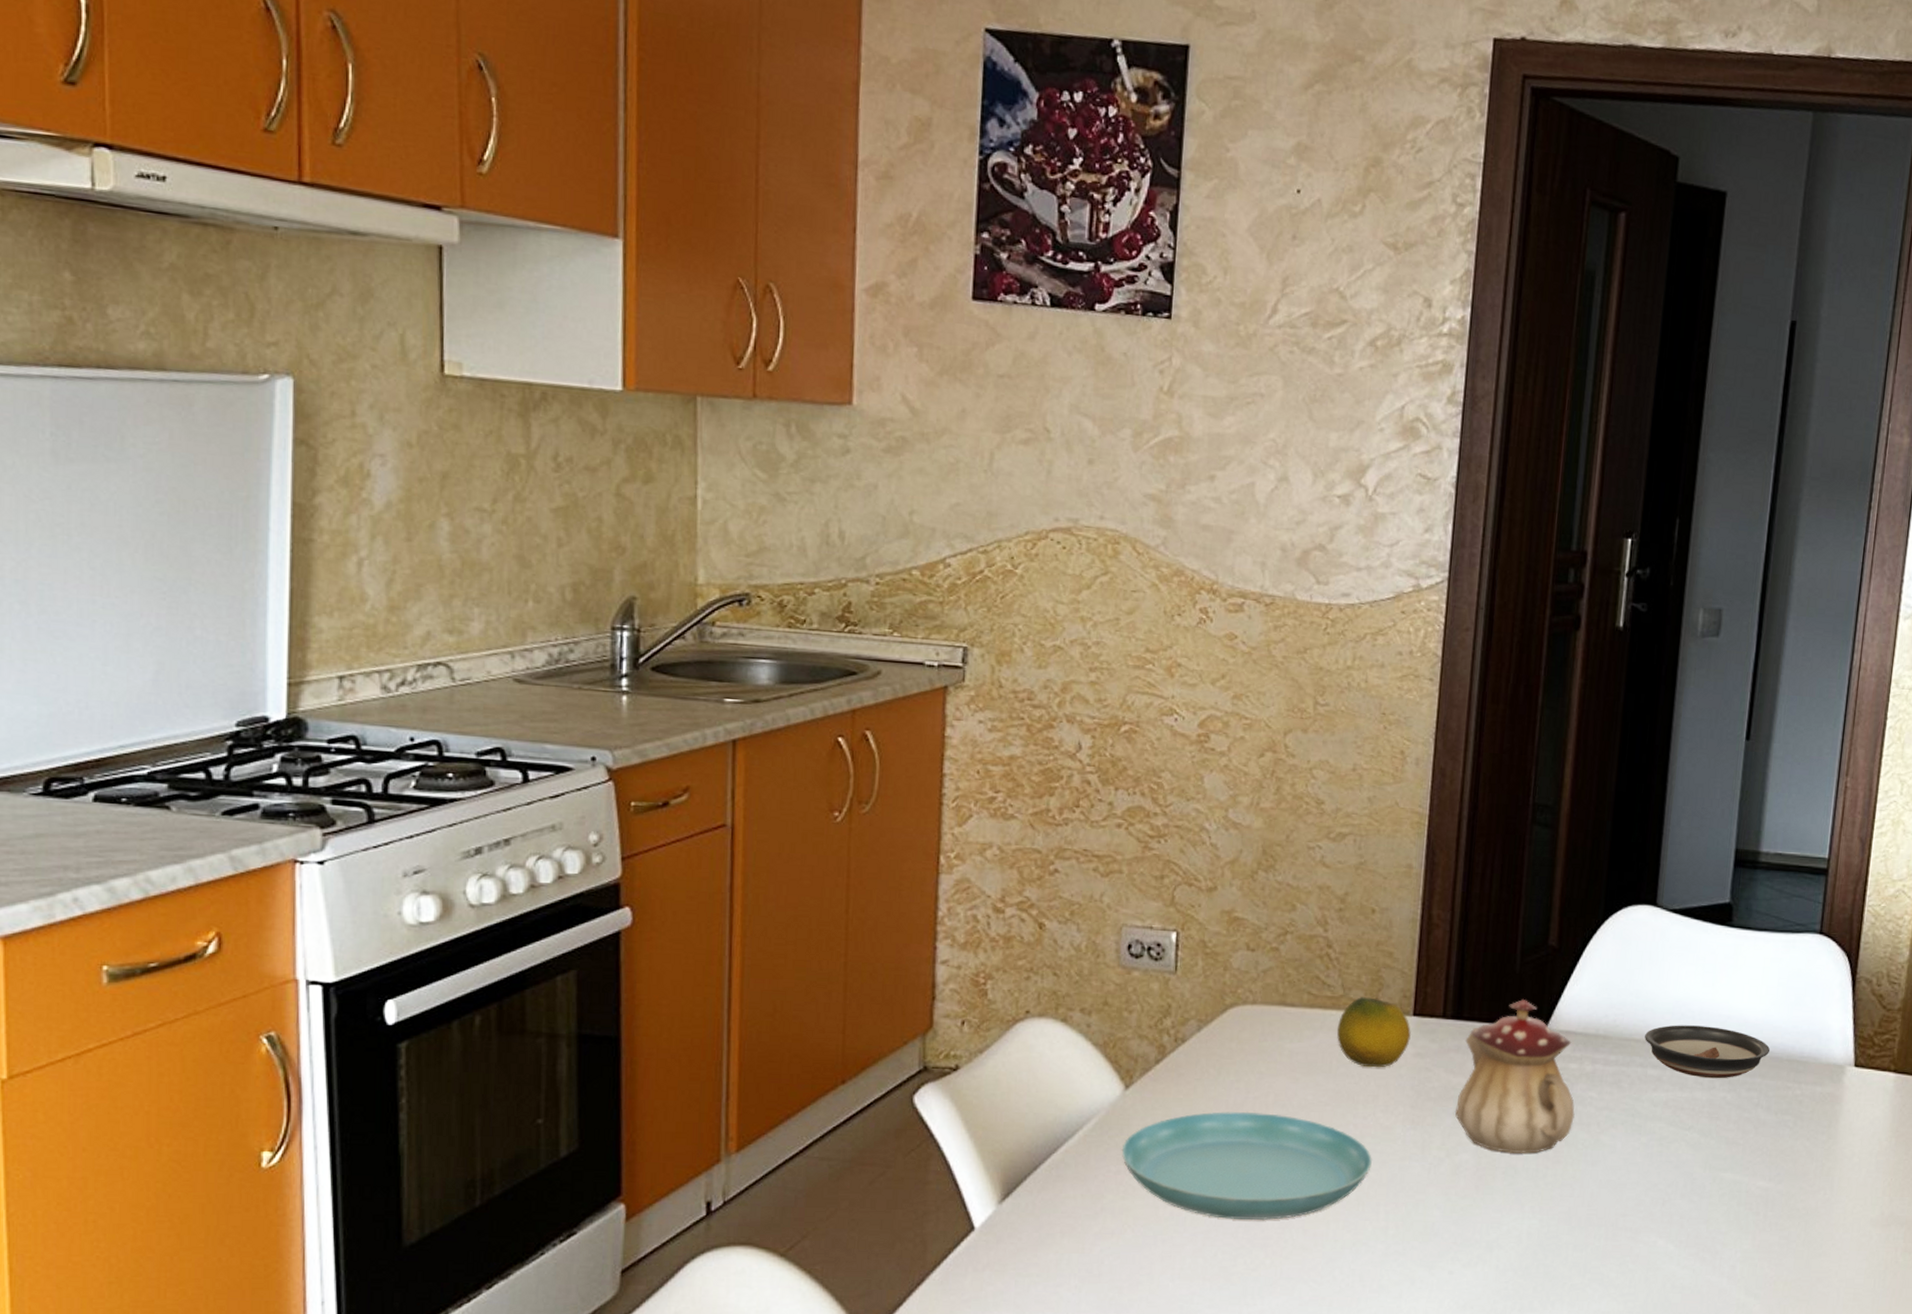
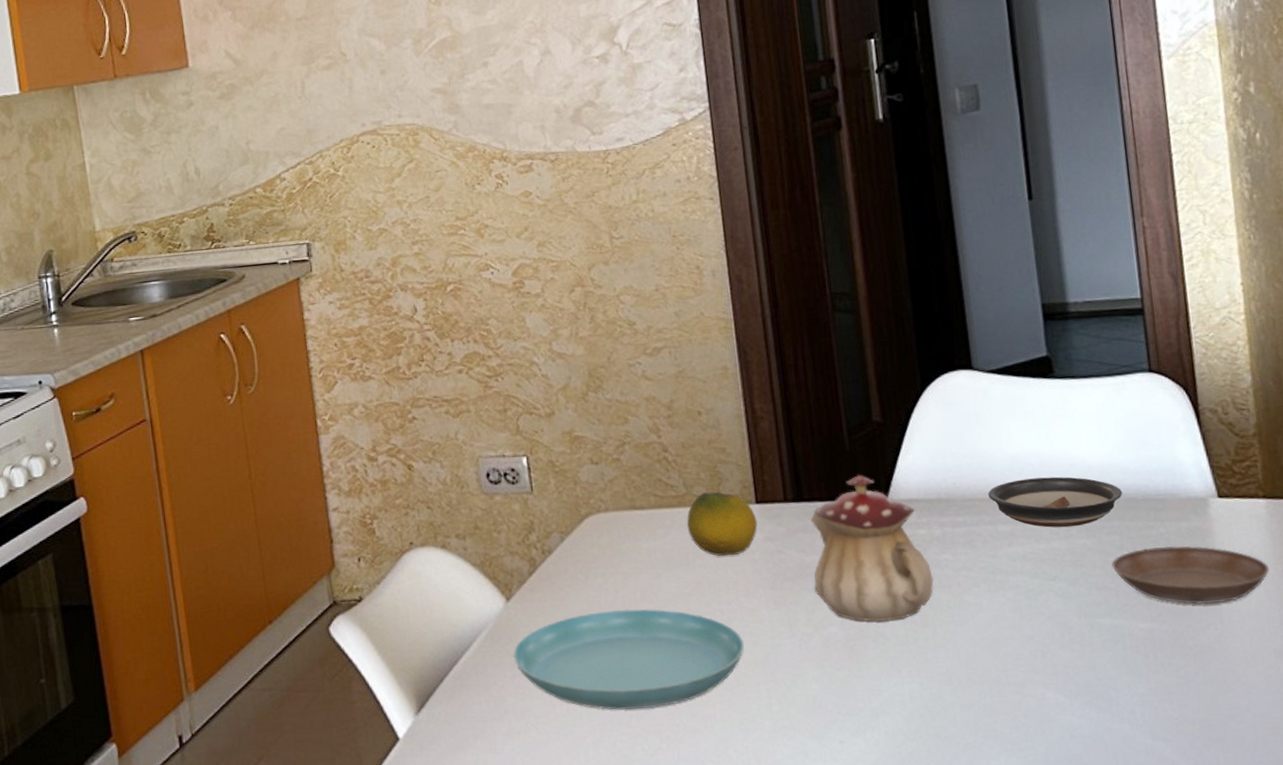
saucer: none [1745,1108,1885,1170] -> present [1111,545,1270,605]

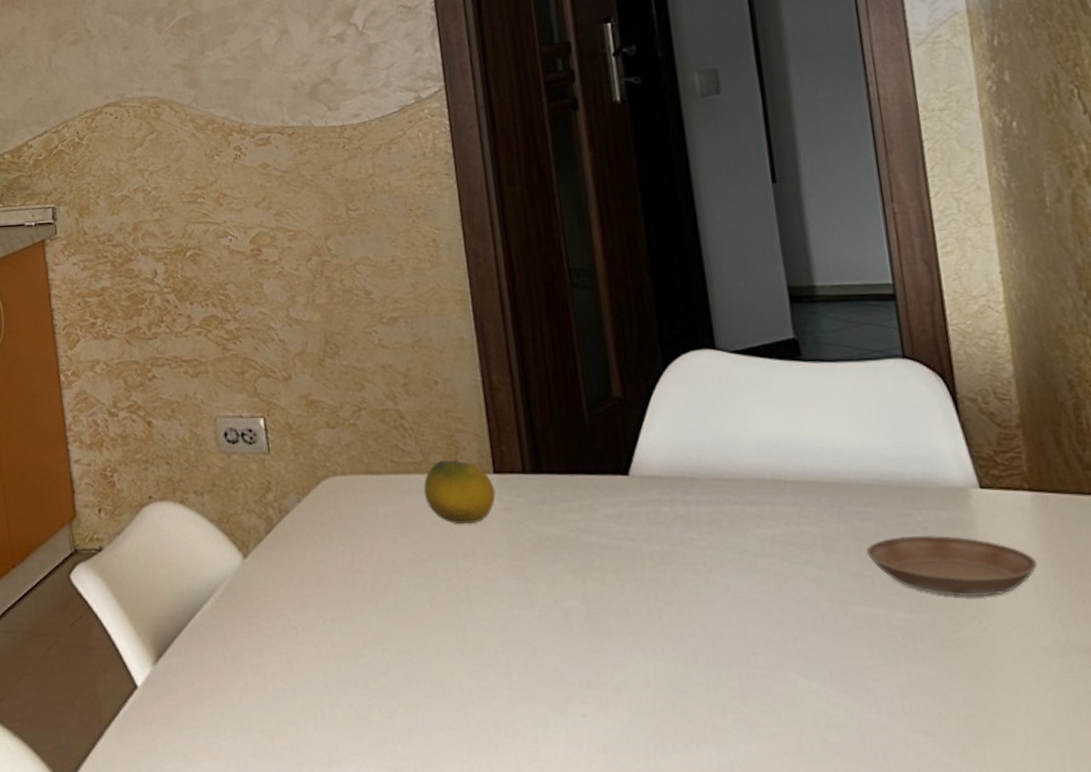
saucer: present [513,609,745,710] -> none [250,571,483,672]
teapot: present [810,474,934,623] -> none [549,449,679,598]
saucer: present [988,476,1122,528] -> none [734,459,876,512]

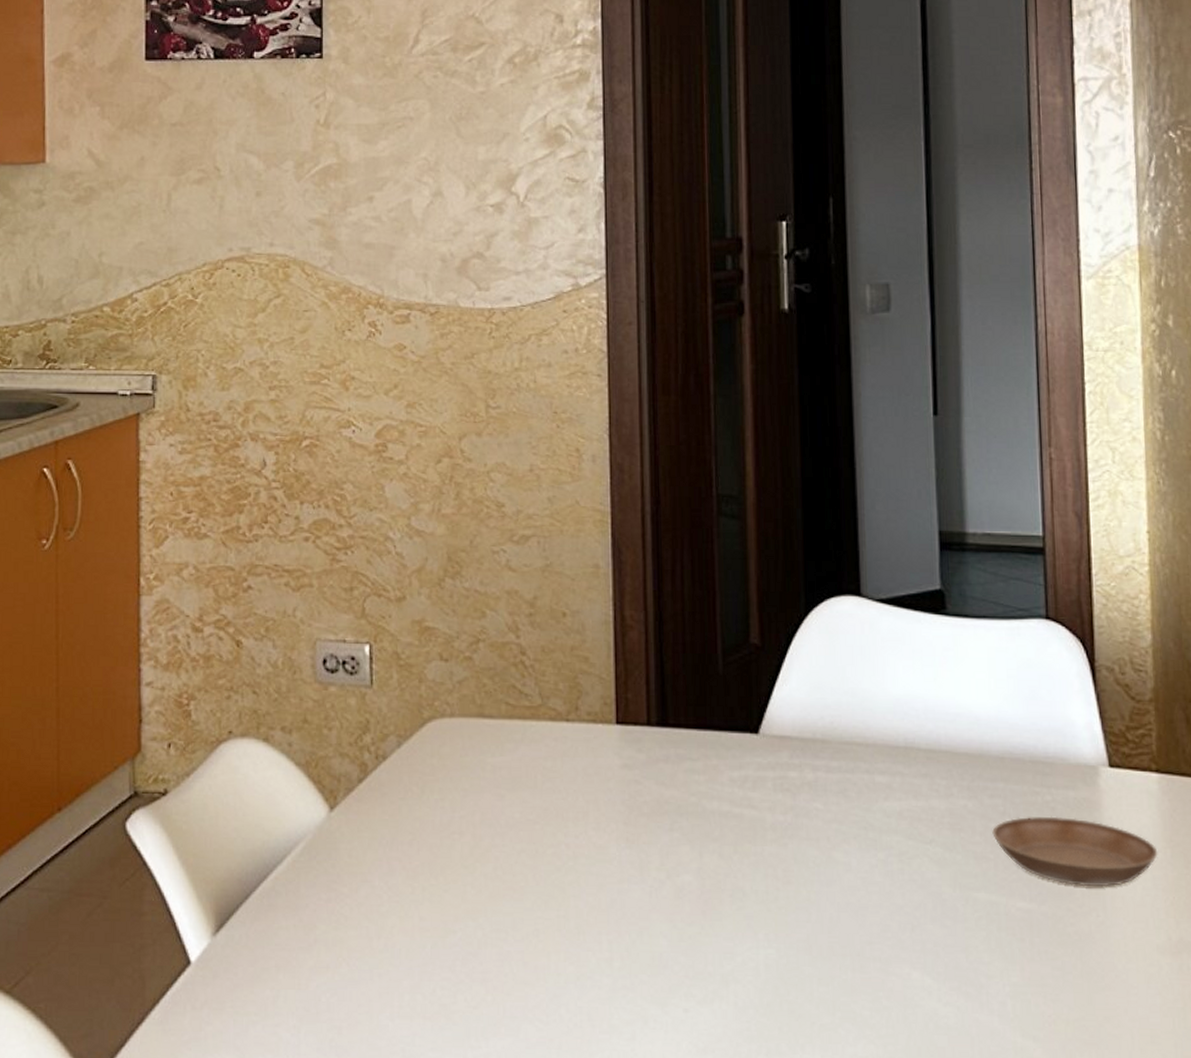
fruit: present [423,460,496,524] -> none [538,706,616,782]

